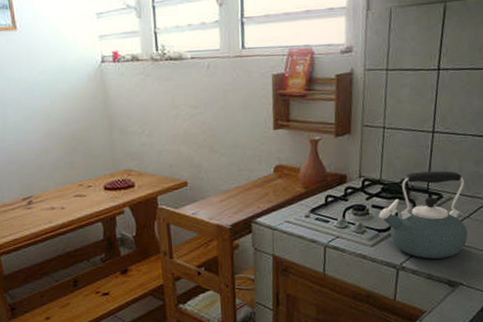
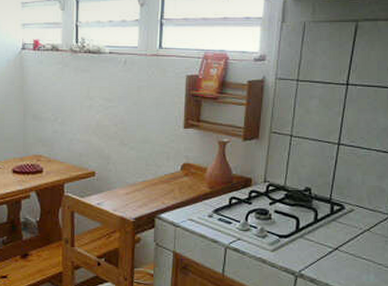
kettle: present [379,170,468,259] -> none [281,182,367,269]

